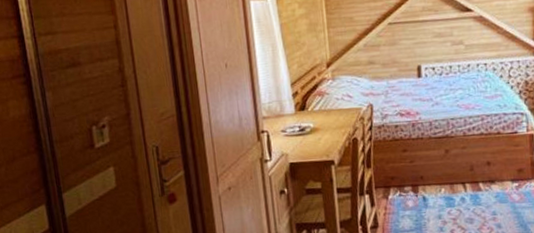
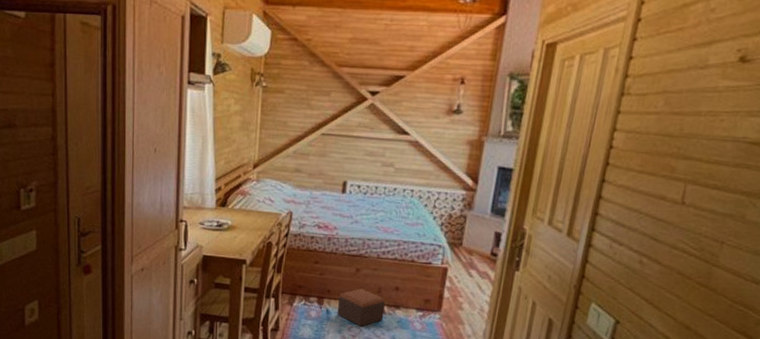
footstool: none [433,169,481,208] -> present [336,288,385,327]

